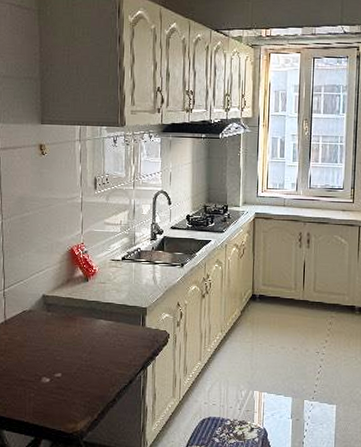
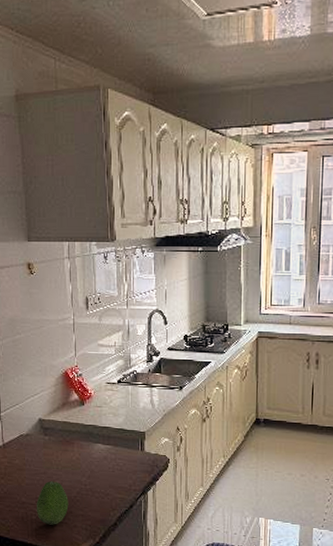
fruit: none [35,357,68,403] -> present [36,480,69,525]

